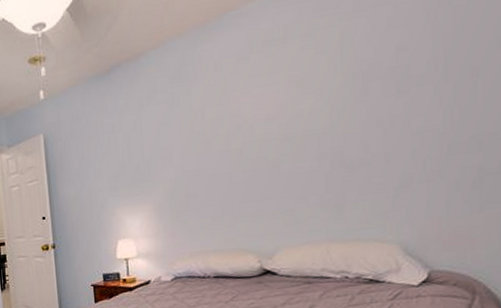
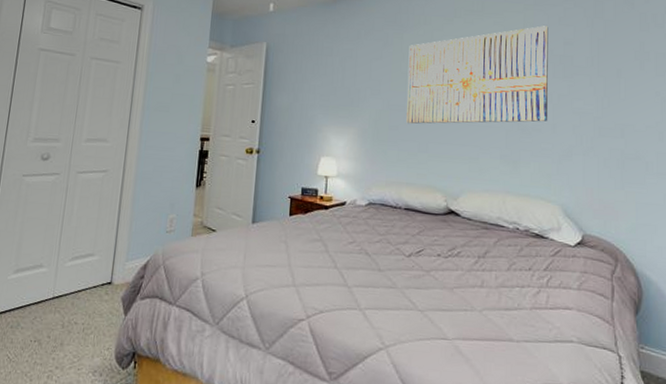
wall art: none [199,34,377,188] -> present [406,25,548,124]

